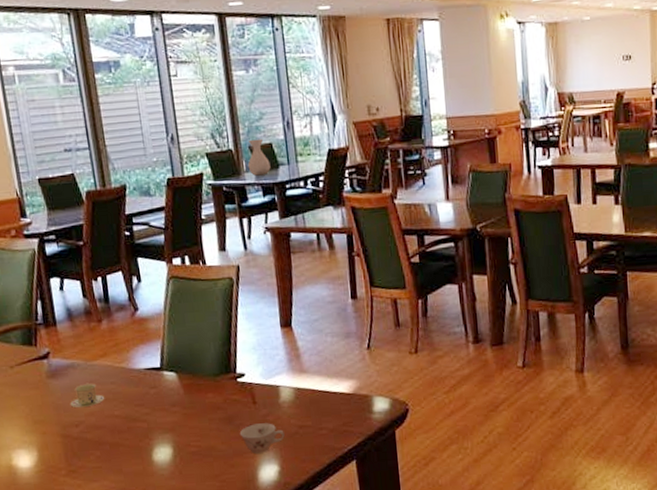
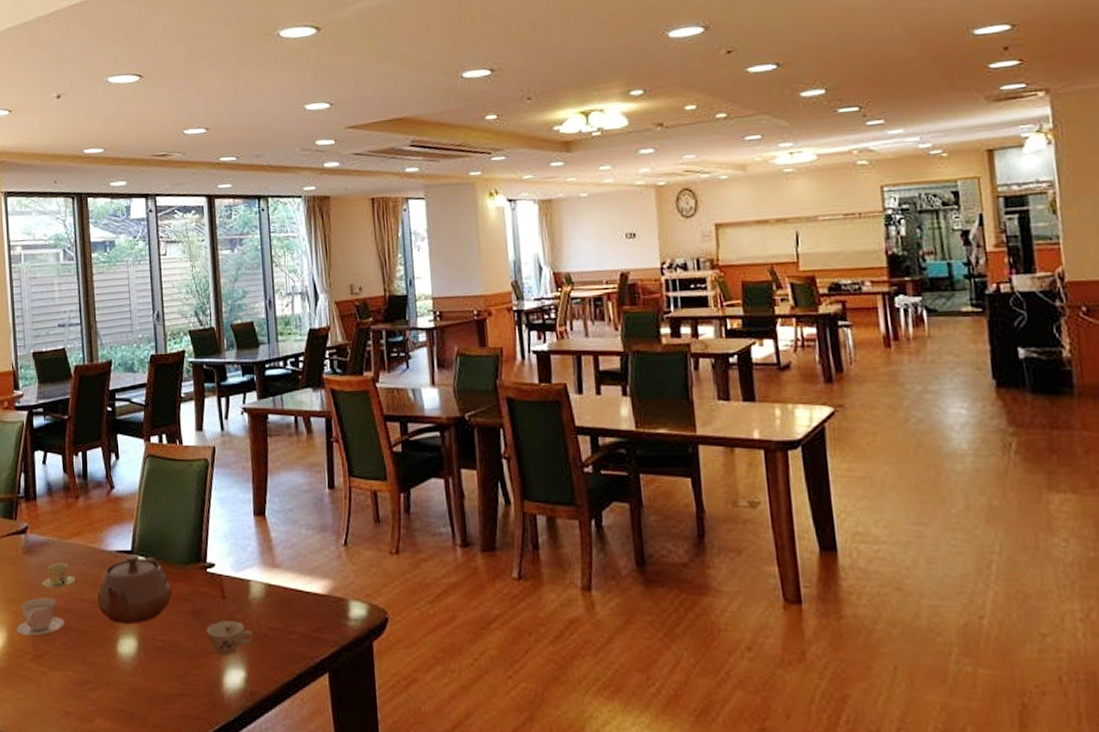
teacup: none [47,417,98,454] -> present [16,598,65,637]
teapot: none [128,371,204,435] -> present [96,555,172,624]
vase: present [248,139,271,176] -> none [228,317,251,355]

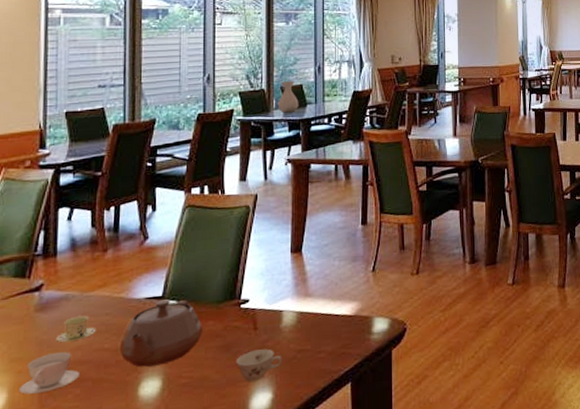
vase: none [228,317,251,355] -> present [277,81,299,113]

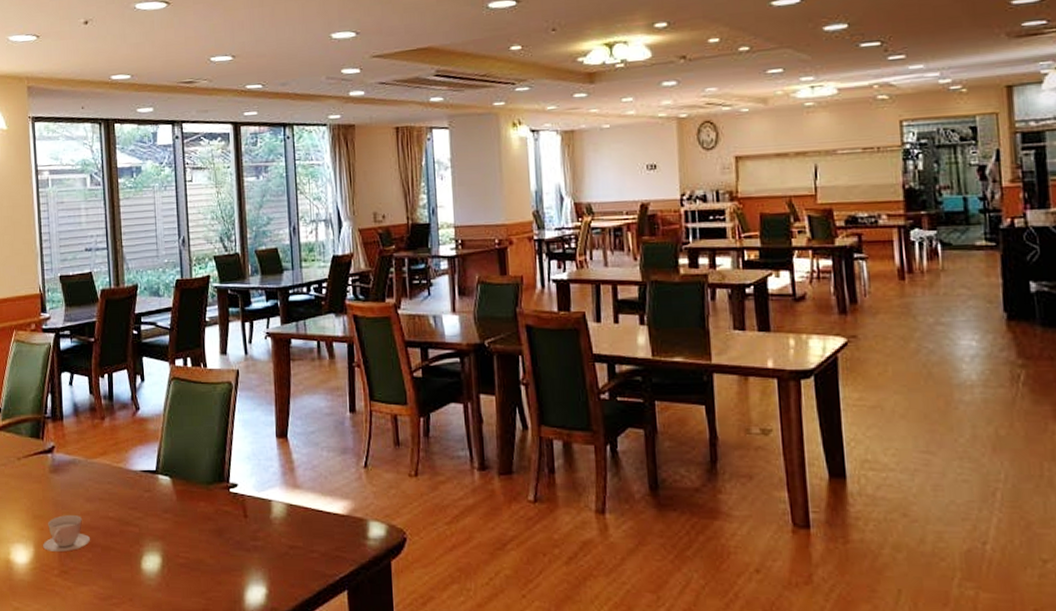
cup and saucer: present [55,315,96,343] -> none [68,482,101,506]
teapot: present [119,299,202,368] -> none [121,474,195,541]
teacup: present [236,349,282,382] -> none [228,539,274,572]
vase: present [277,81,299,113] -> none [253,243,275,280]

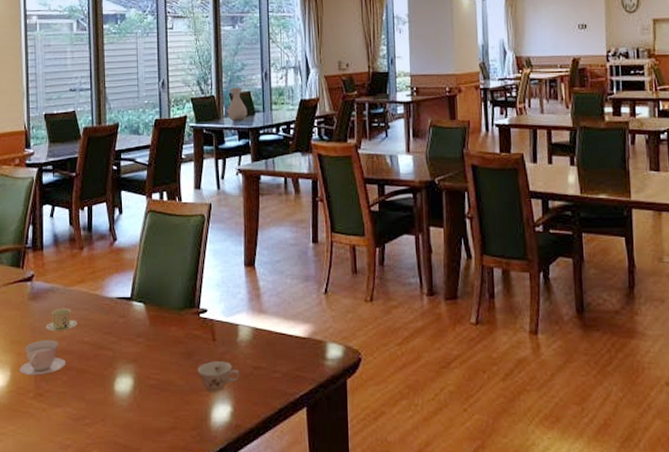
cup and saucer: none [68,482,101,506] -> present [45,308,77,332]
teacup: none [228,539,274,572] -> present [197,361,240,392]
vase: none [253,243,275,280] -> present [227,87,247,121]

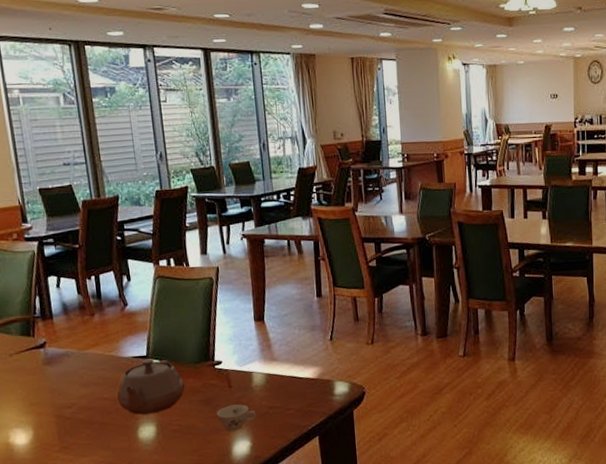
teacup: present [20,340,66,376] -> none [42,399,89,433]
cup and saucer: present [45,308,77,332] -> none [64,370,96,392]
teapot: none [96,301,167,364] -> present [116,359,185,415]
vase: present [227,87,247,121] -> none [228,158,248,190]

